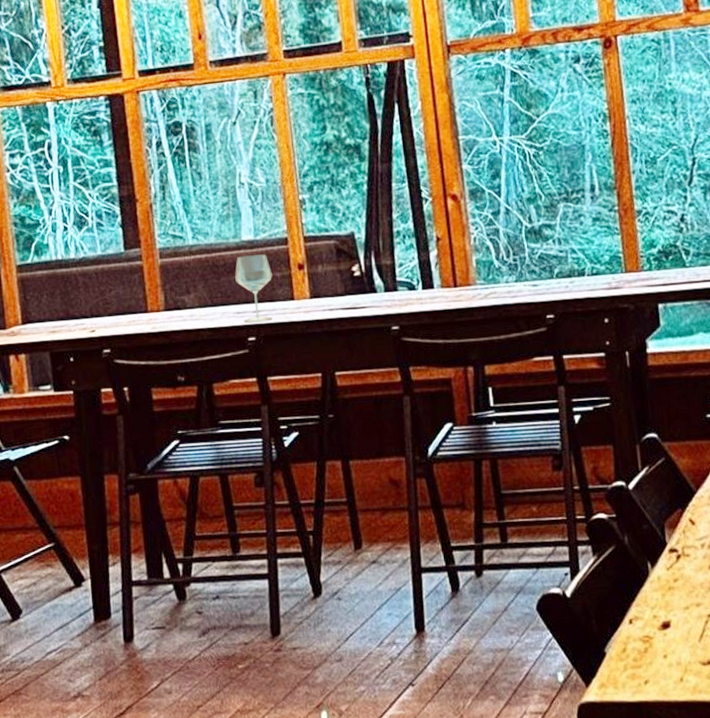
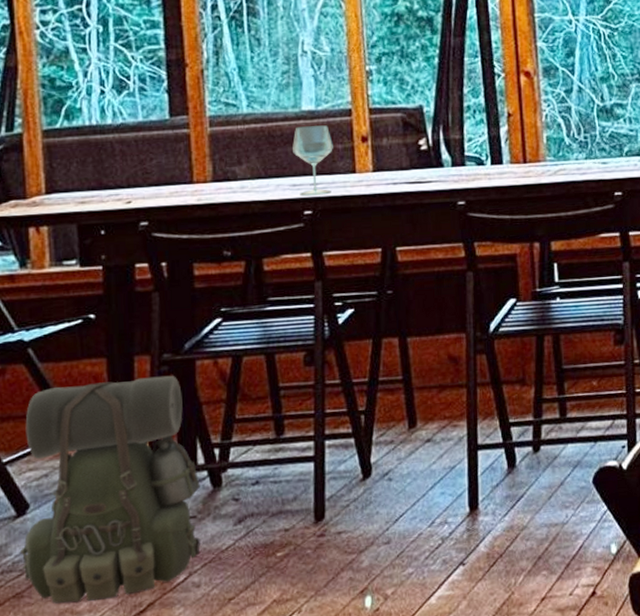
backpack: none [15,493,170,702] -> present [19,375,201,604]

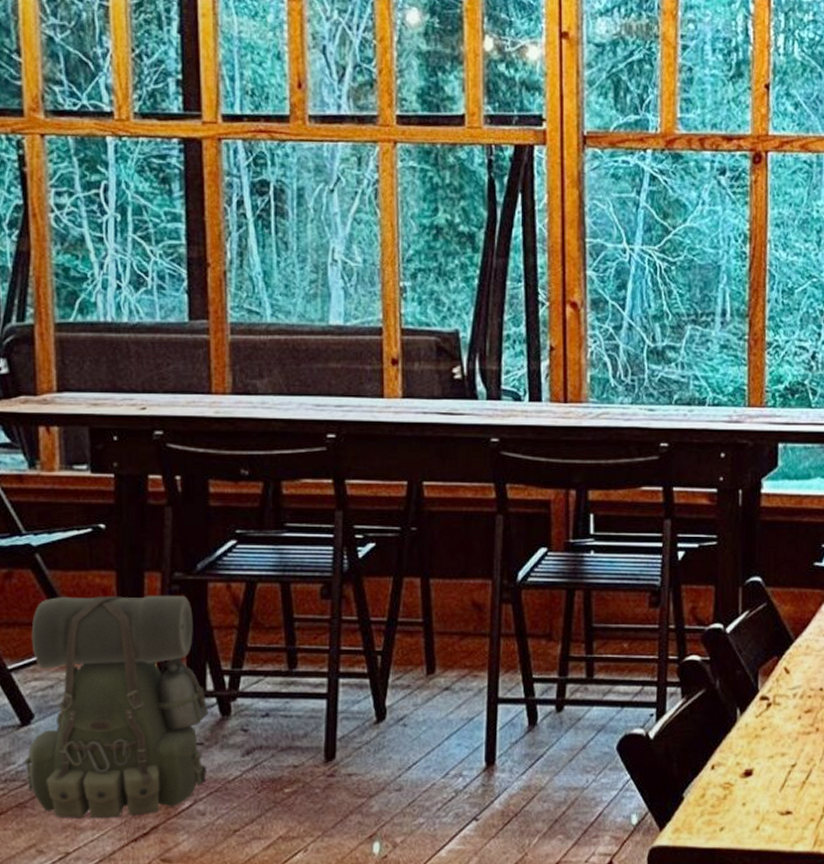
wine glass: present [293,125,333,196] -> none [318,342,361,419]

